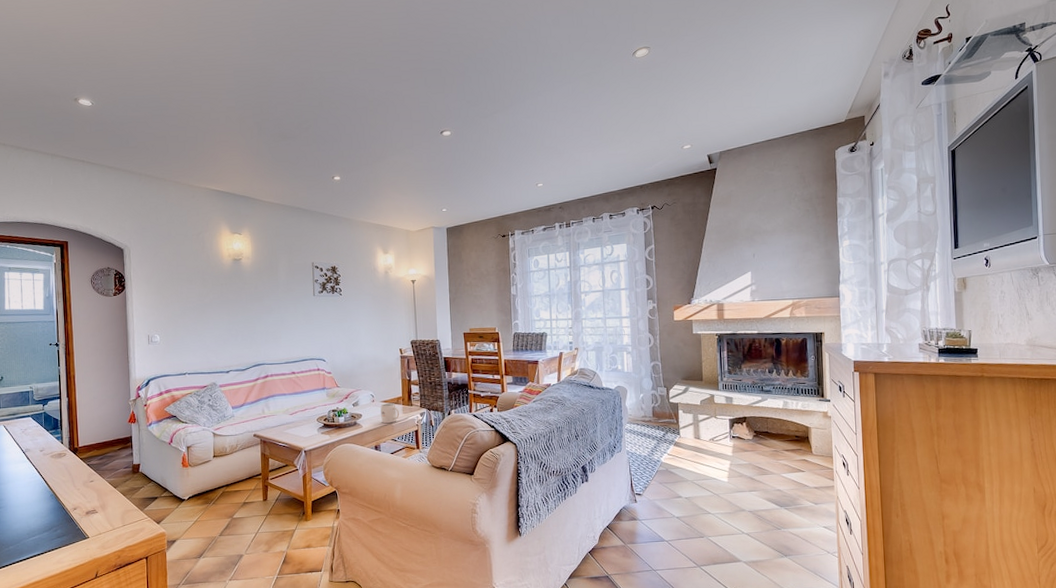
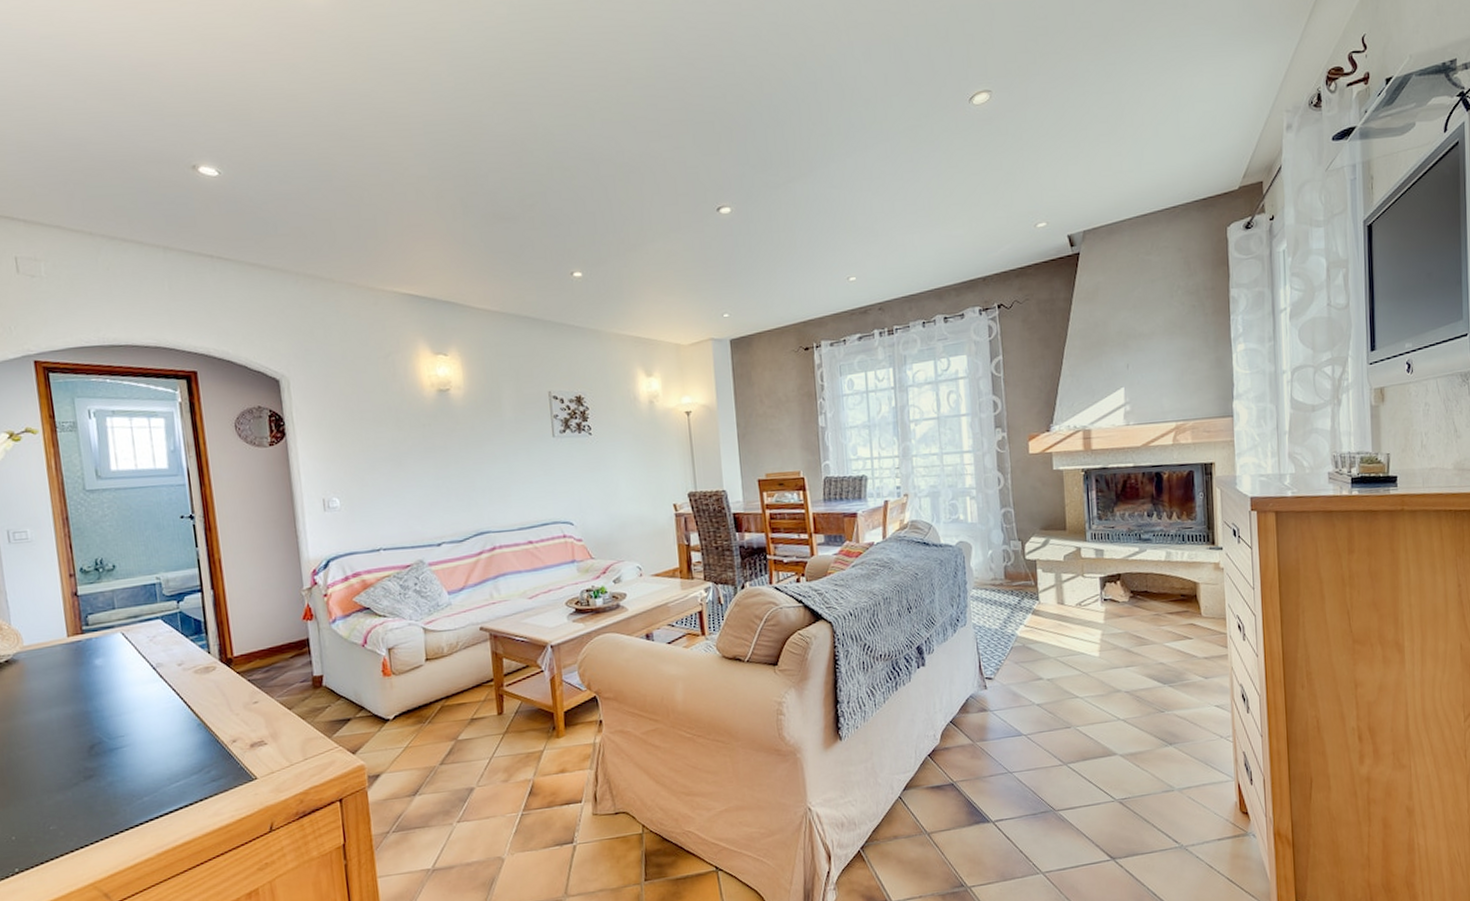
mug: present [380,403,400,424] -> none [651,577,677,605]

